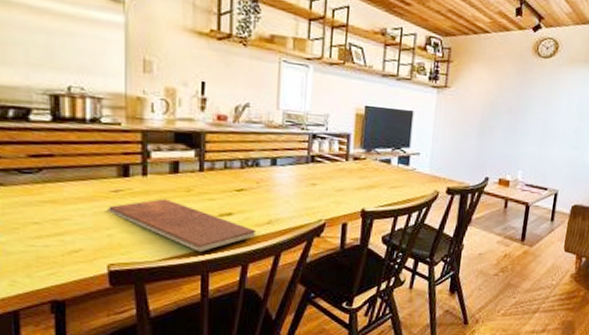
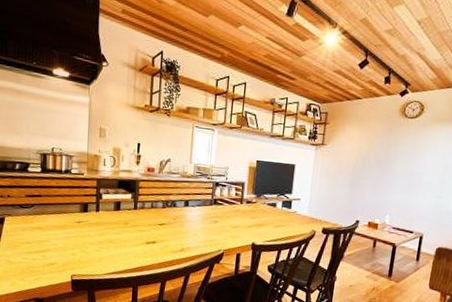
chopping board: present [107,198,256,253] -> none [72,229,172,270]

